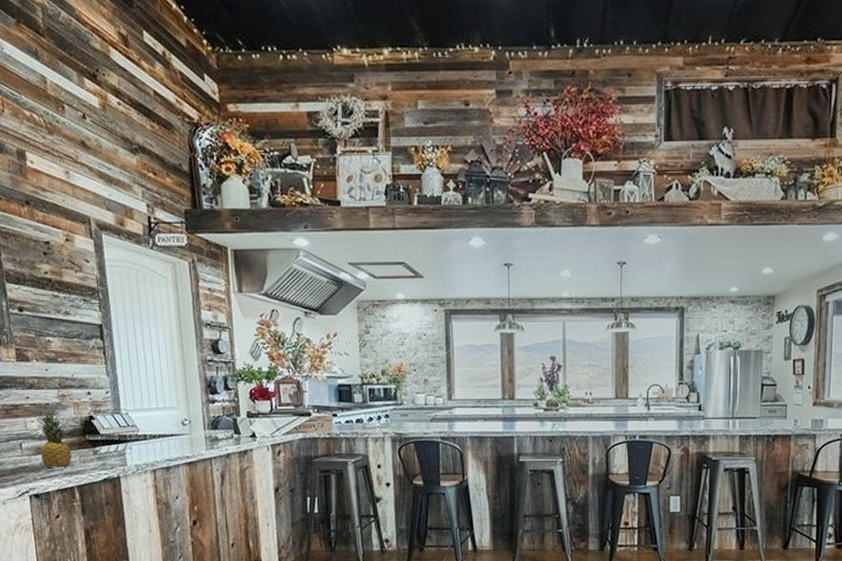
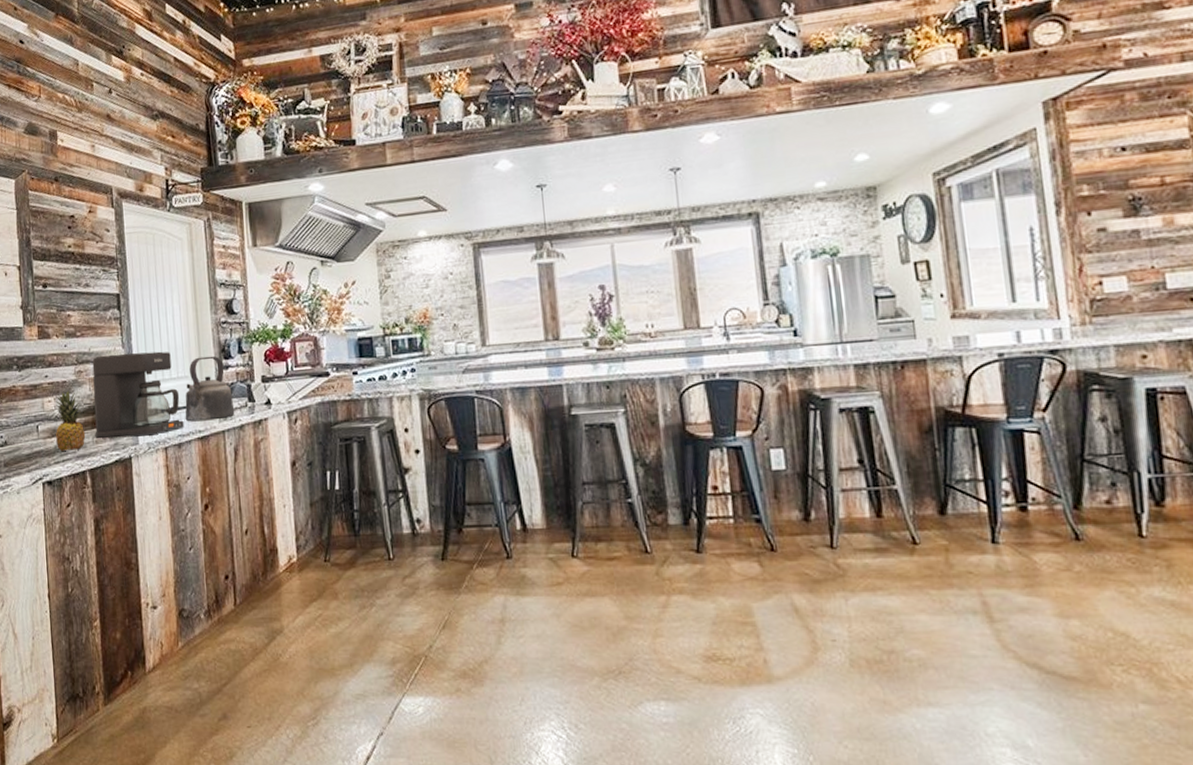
coffee maker: none [76,382,172,459] -> present [92,351,184,439]
kettle: none [172,390,222,448] -> present [185,355,235,422]

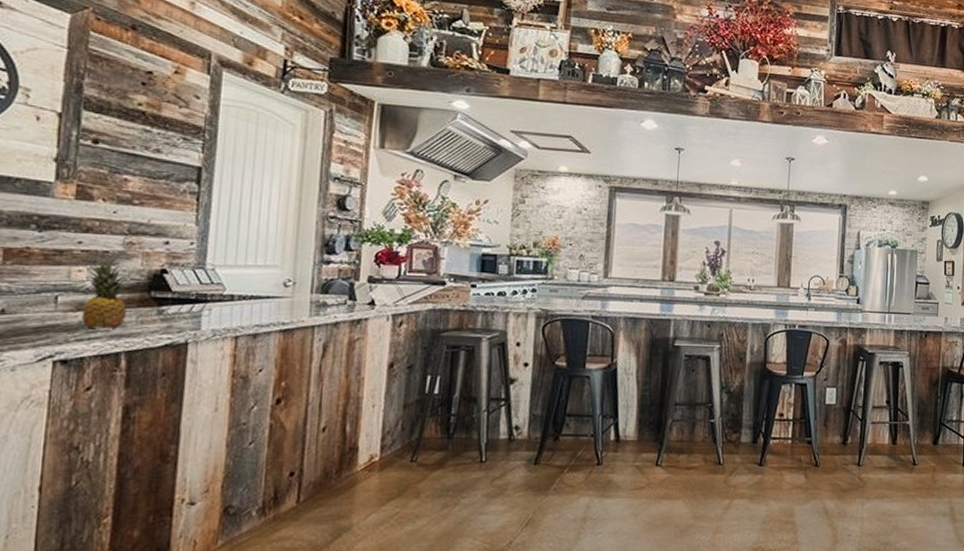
coffee maker: present [92,351,184,439] -> none [140,230,265,322]
kettle: present [185,355,235,422] -> none [267,248,331,314]

